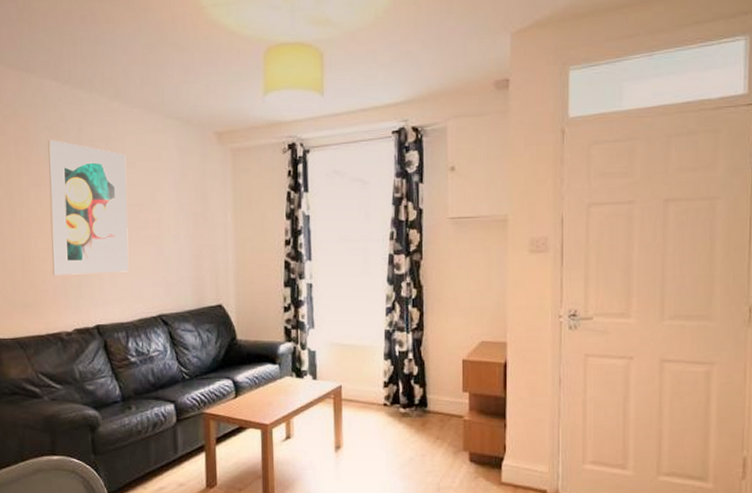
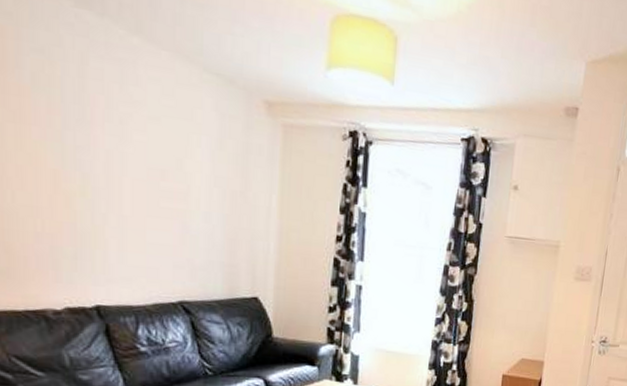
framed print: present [48,140,129,275] -> none [35,67,147,248]

